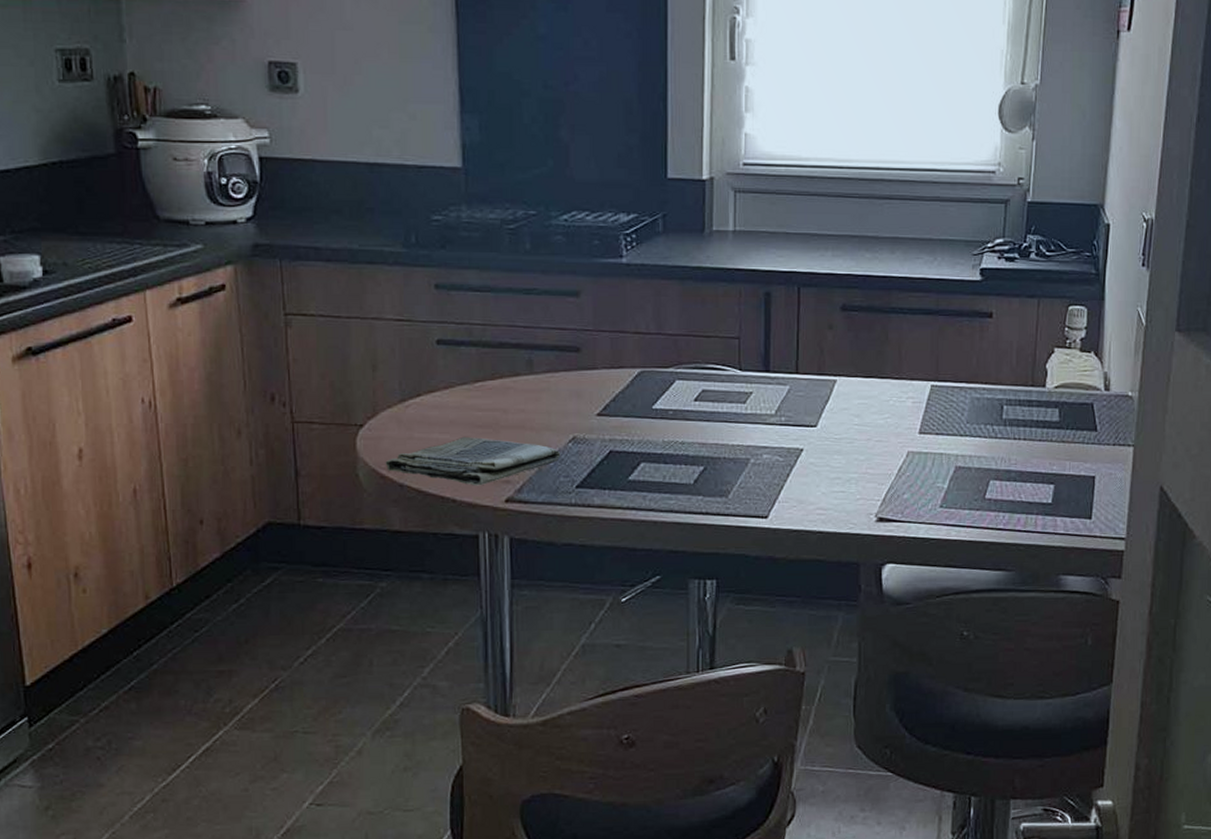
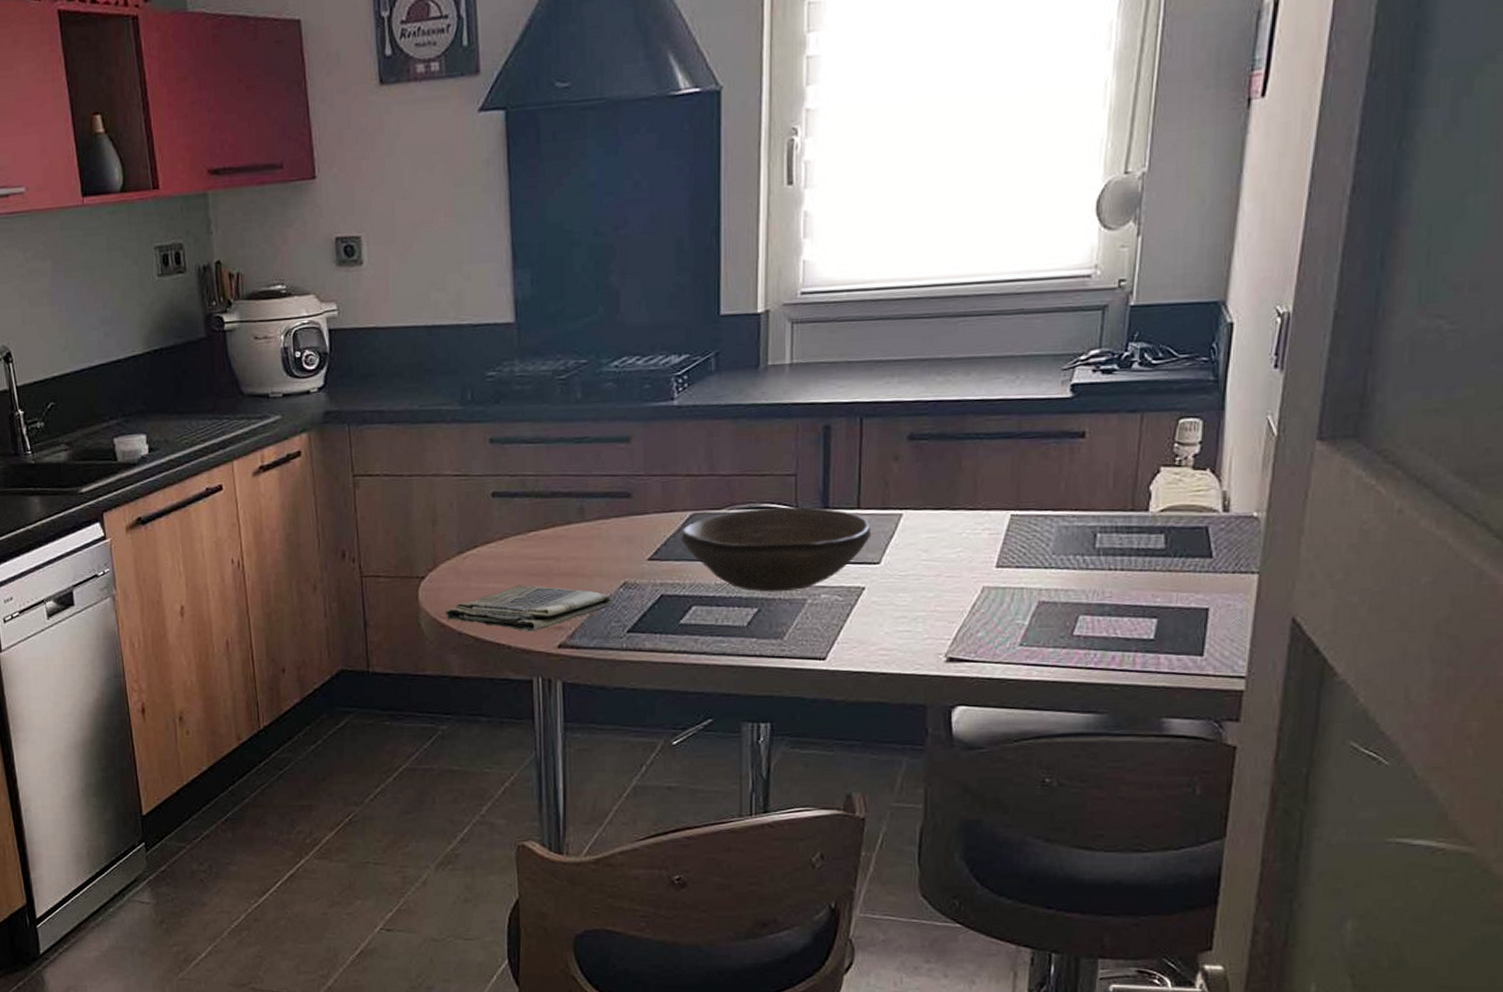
bowl: none [630,368,809,451] -> present [682,506,872,592]

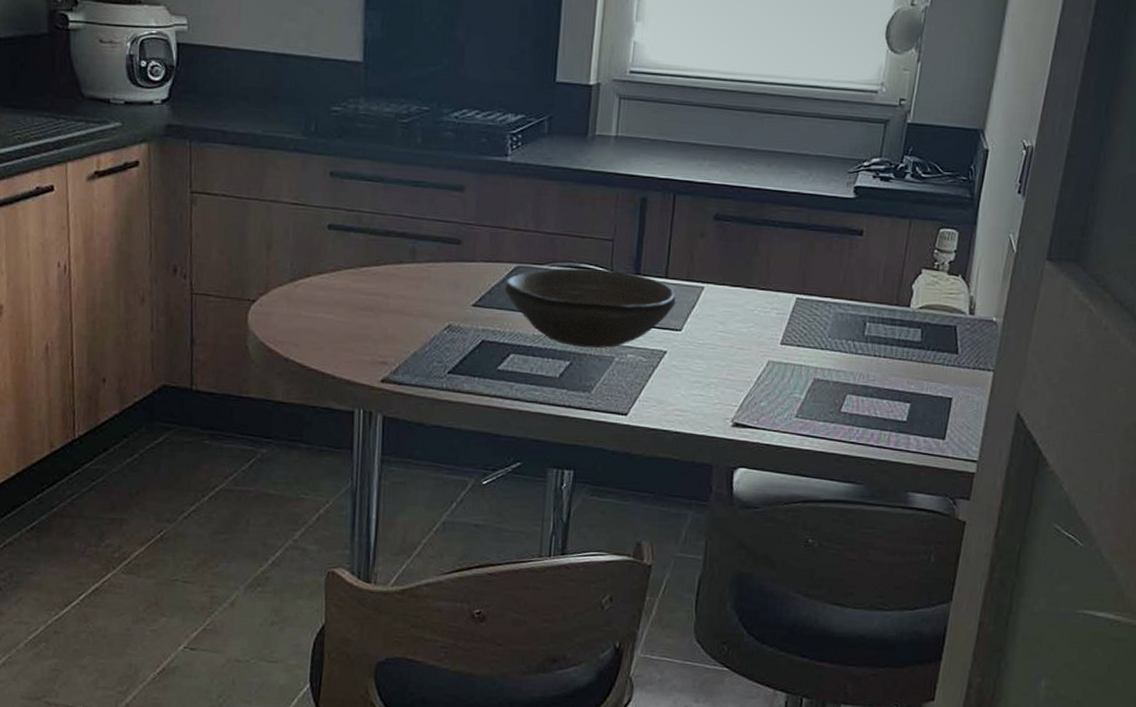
dish towel: present [445,585,612,633] -> none [273,317,436,365]

